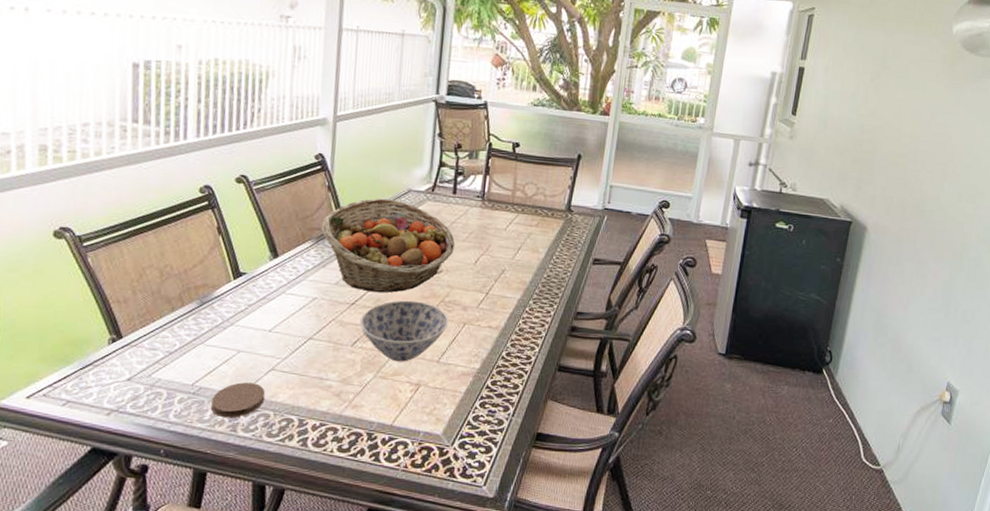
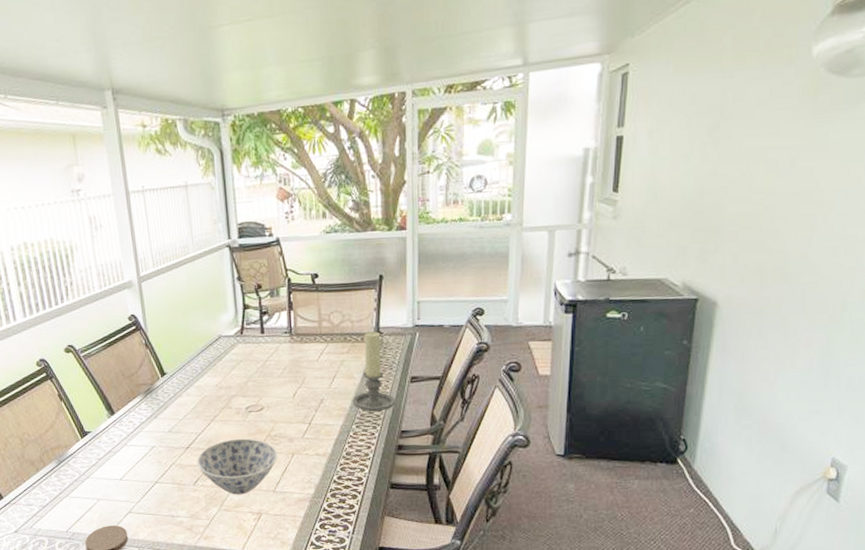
fruit basket: present [321,198,456,293] -> none [146,347,272,436]
candle holder: none [533,208,576,290] -> present [352,331,395,412]

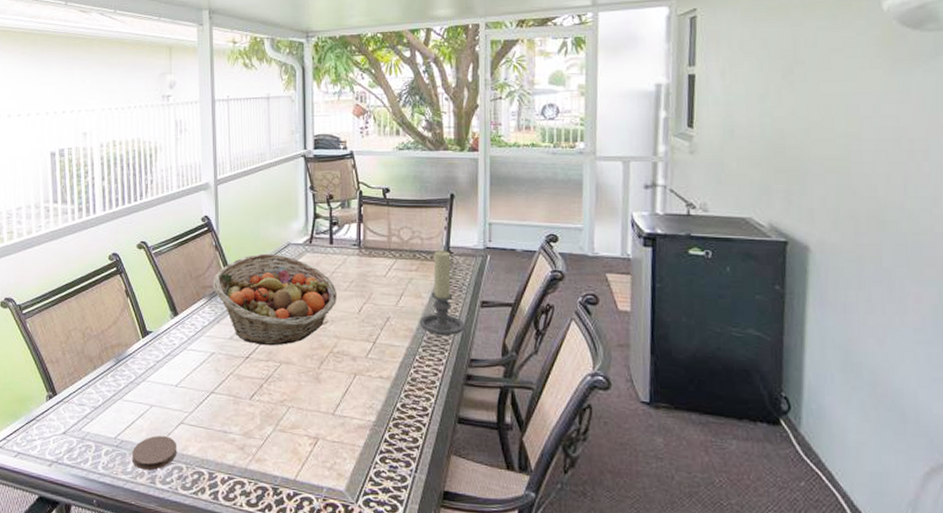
fruit basket: none [146,347,272,436] -> present [212,253,338,346]
bowl: present [196,438,278,495] -> none [255,352,340,415]

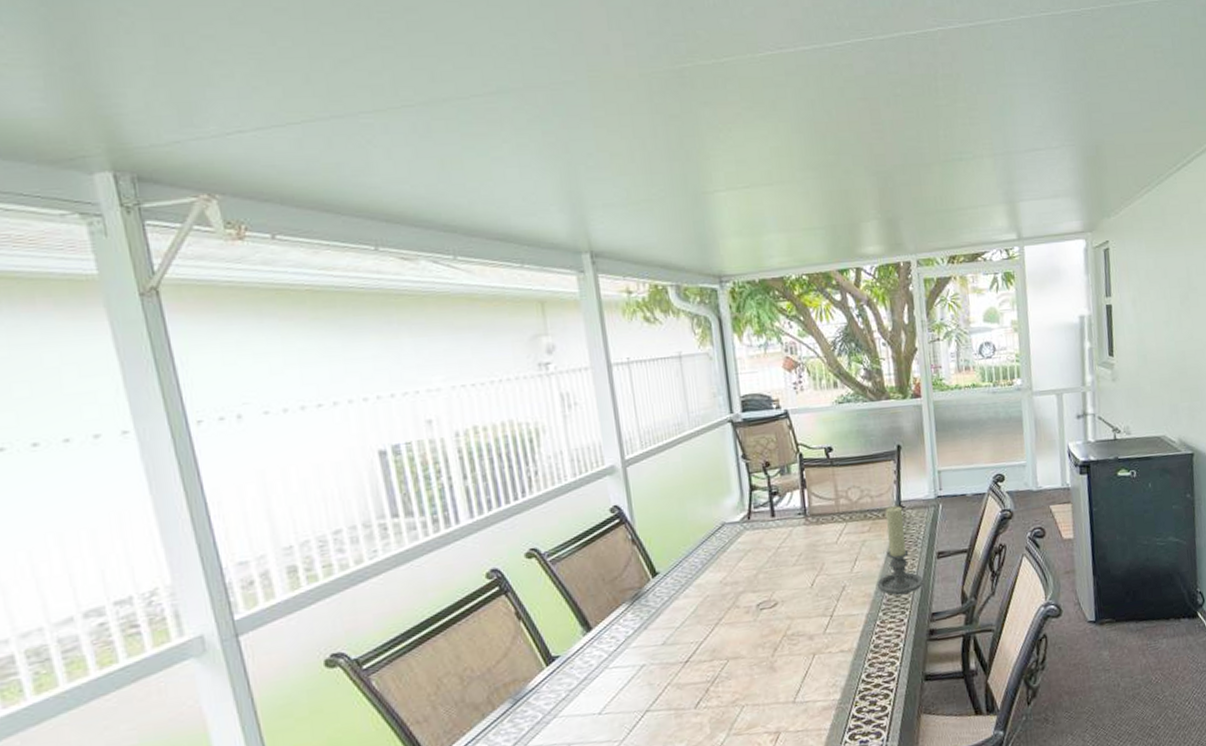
fruit basket: present [212,253,338,346] -> none [633,537,786,645]

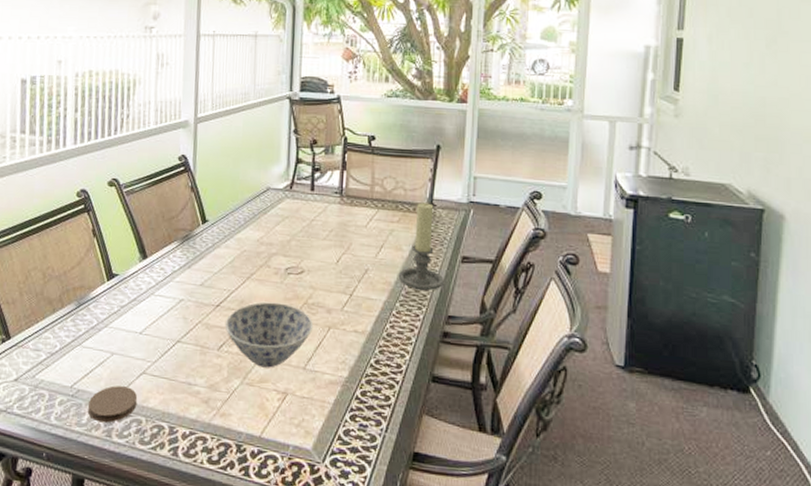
bowl: none [698,641,797,714] -> present [224,302,314,368]

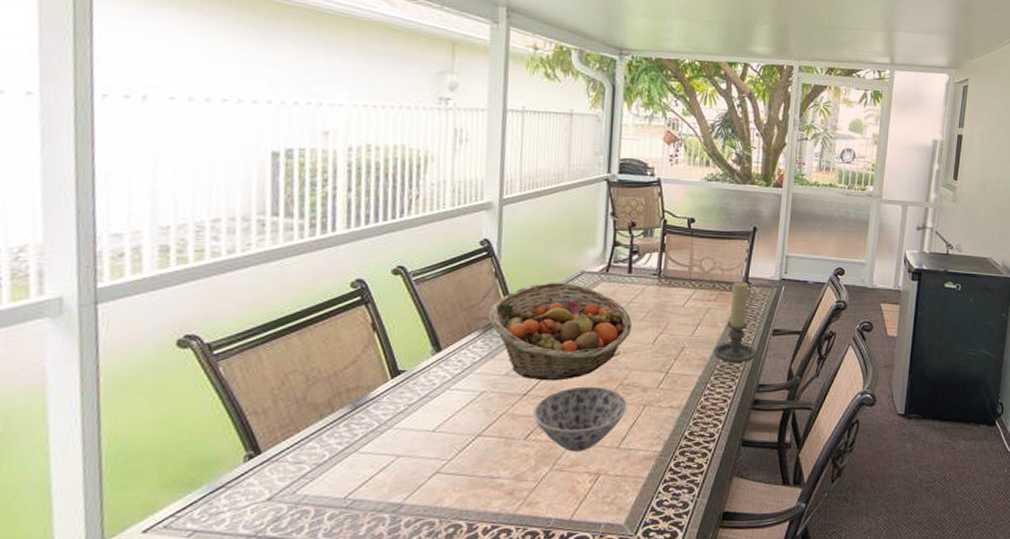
coaster: present [88,385,137,423] -> none [367,489,429,531]
fruit basket: none [185,197,316,295] -> present [488,282,633,381]

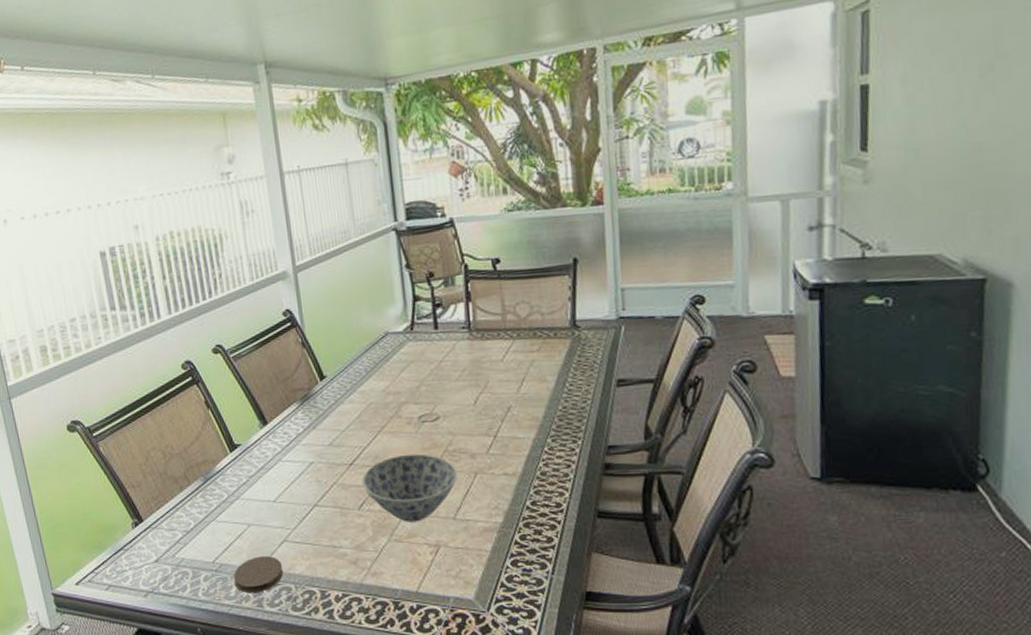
coaster: none [367,489,429,531] -> present [234,556,284,594]
fruit basket: present [488,282,633,381] -> none [303,346,449,450]
candle holder: present [713,281,756,364] -> none [545,325,599,423]

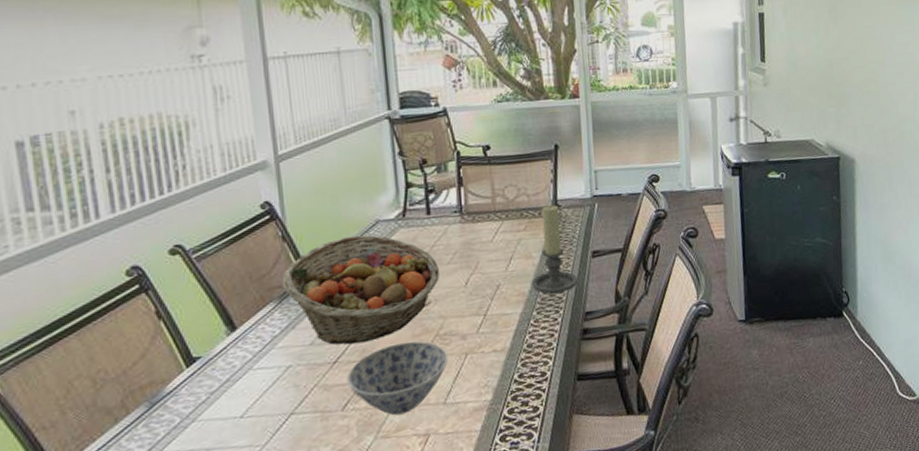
fruit basket: none [303,346,449,450] -> present [281,235,440,345]
candle holder: none [545,325,599,423] -> present [531,205,578,295]

